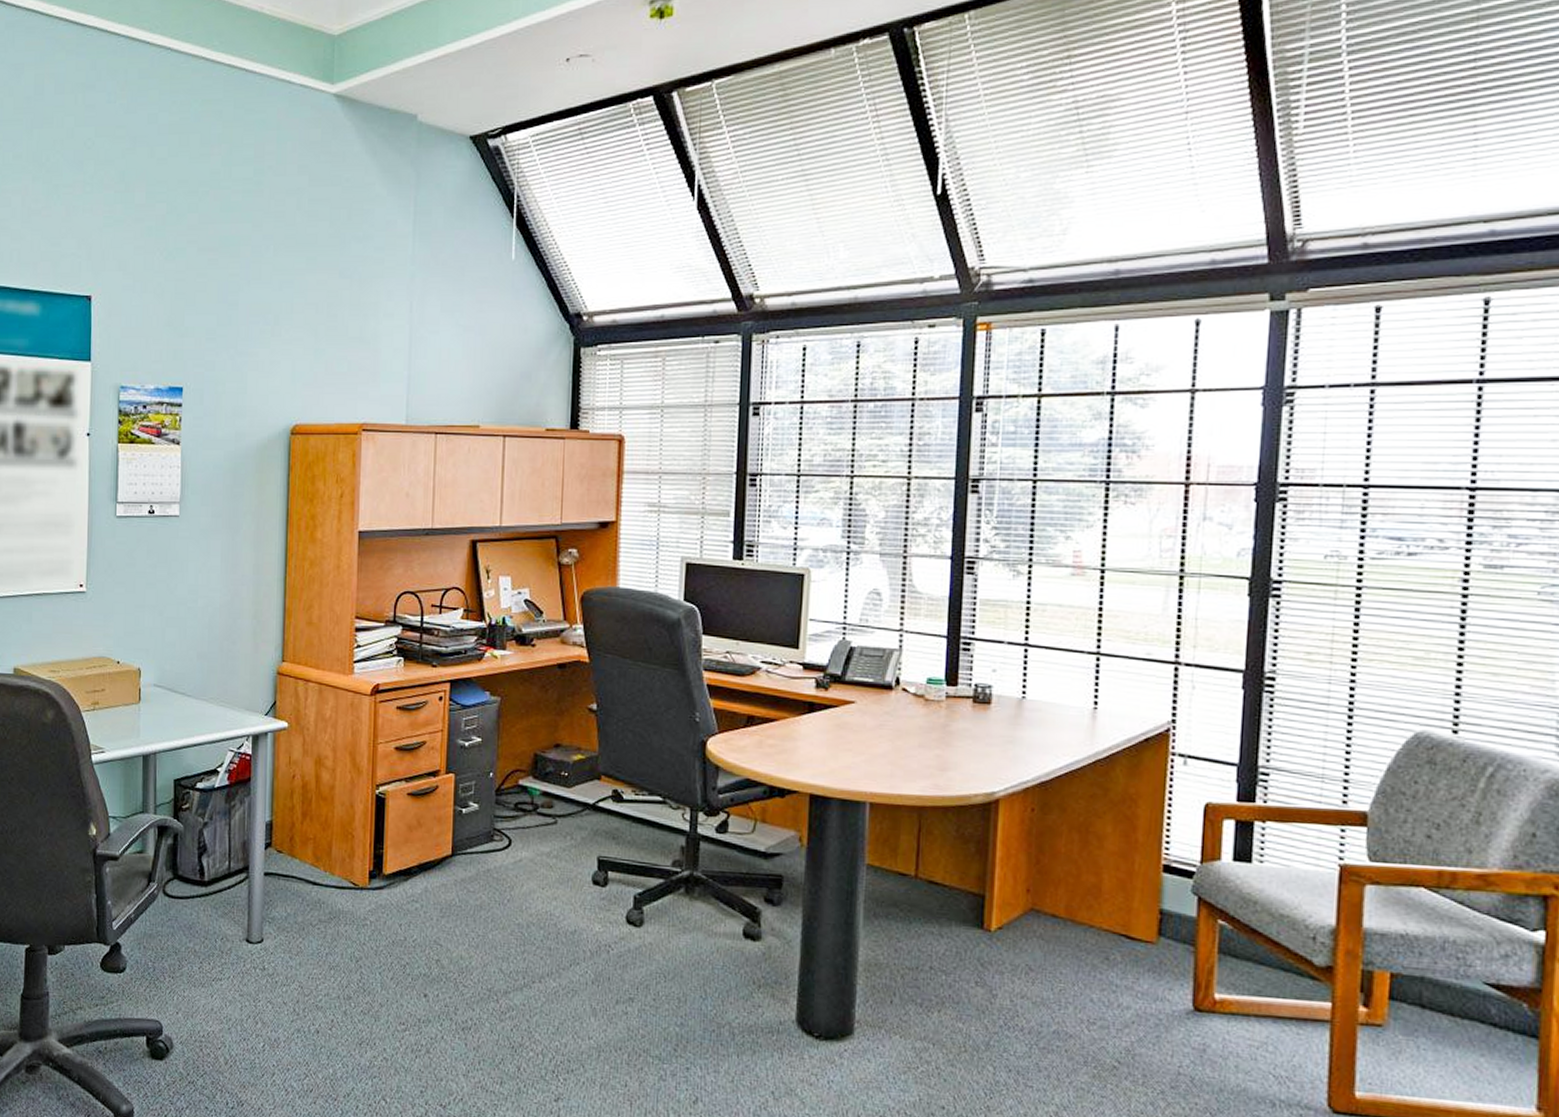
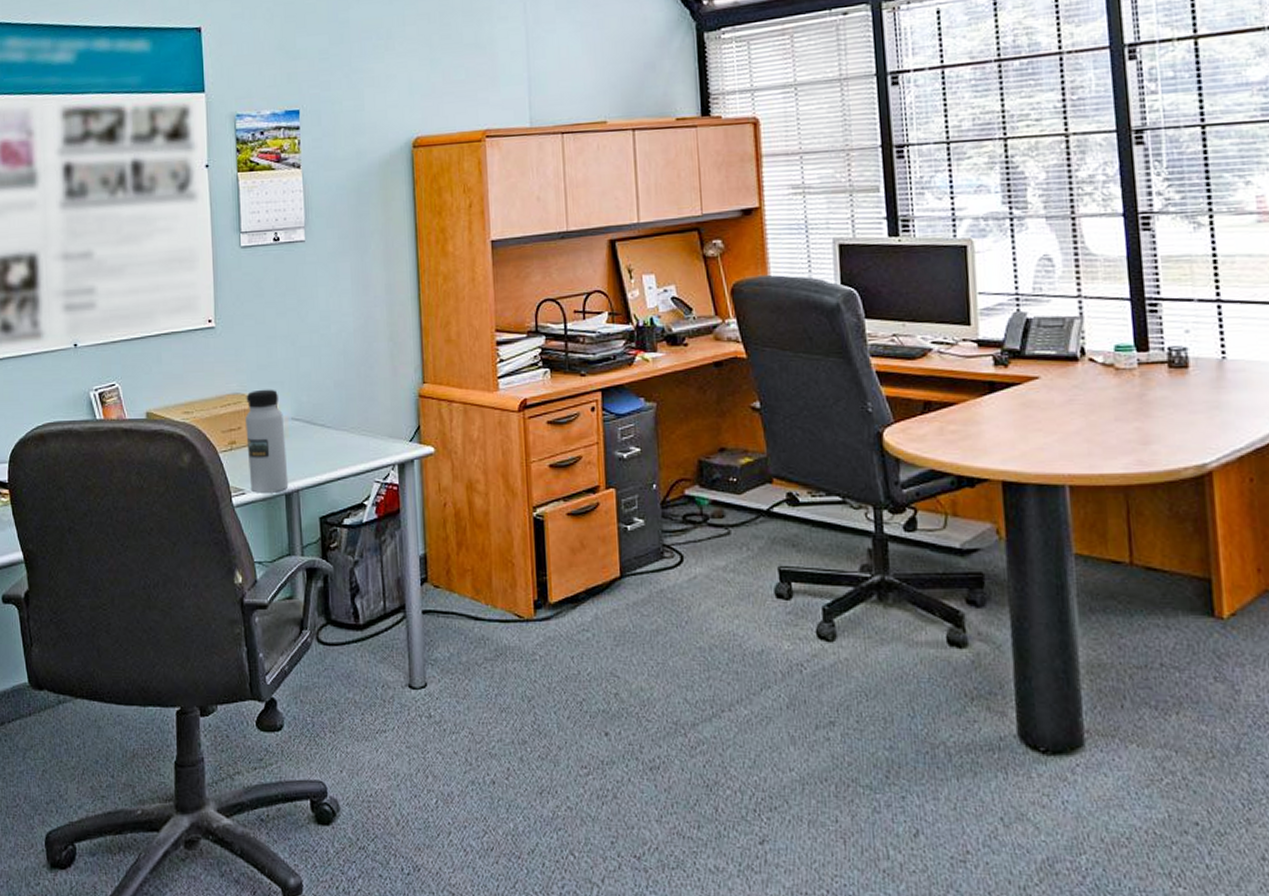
water bottle: none [109,655,147,754] -> present [245,389,289,493]

